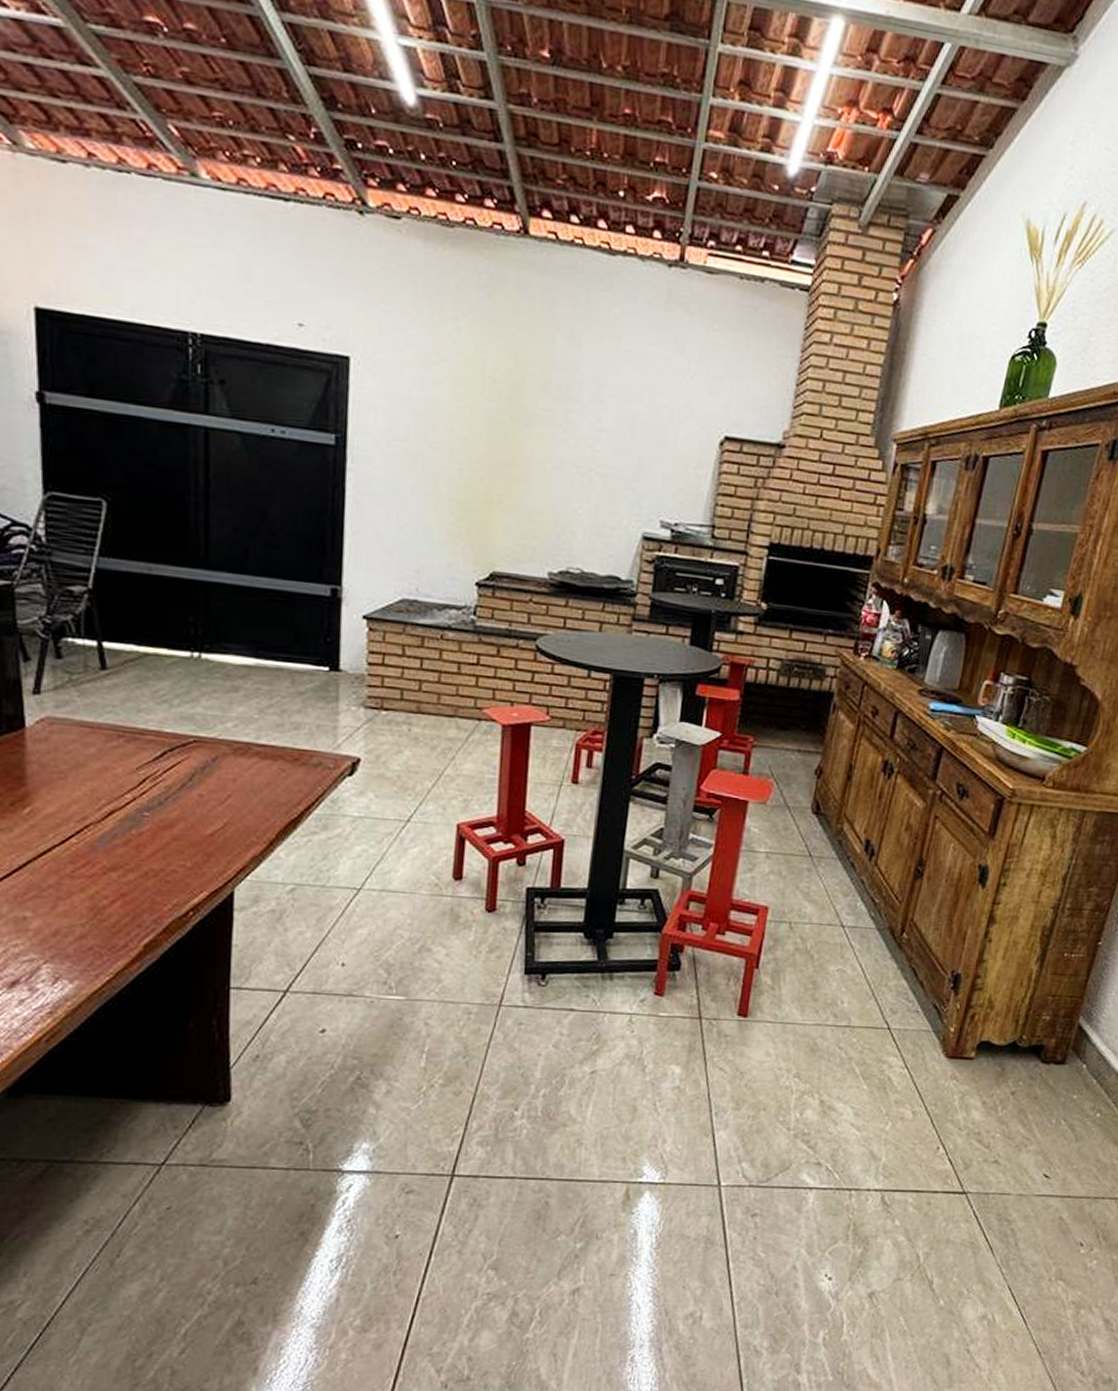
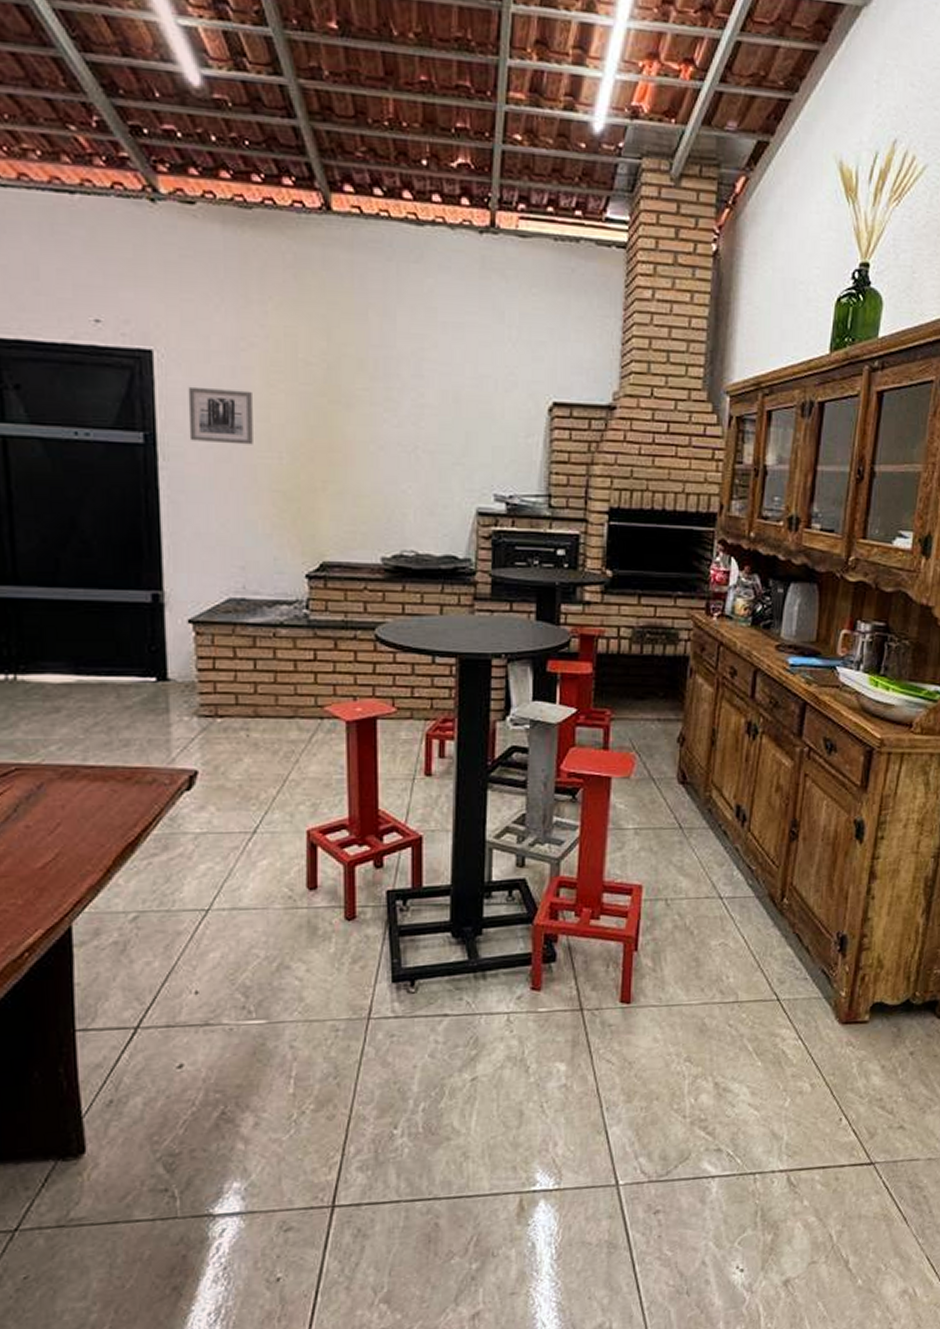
wall art: none [377,394,440,455] -> present [188,386,253,445]

